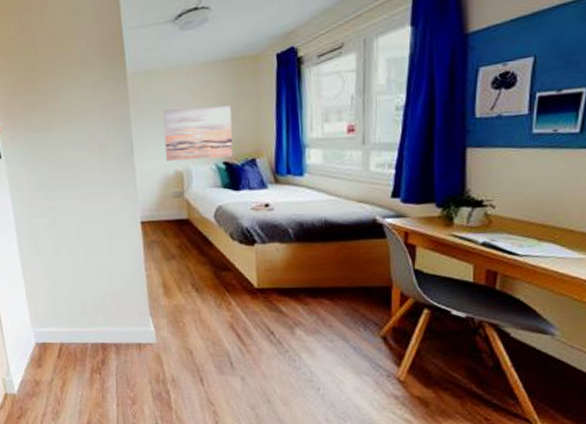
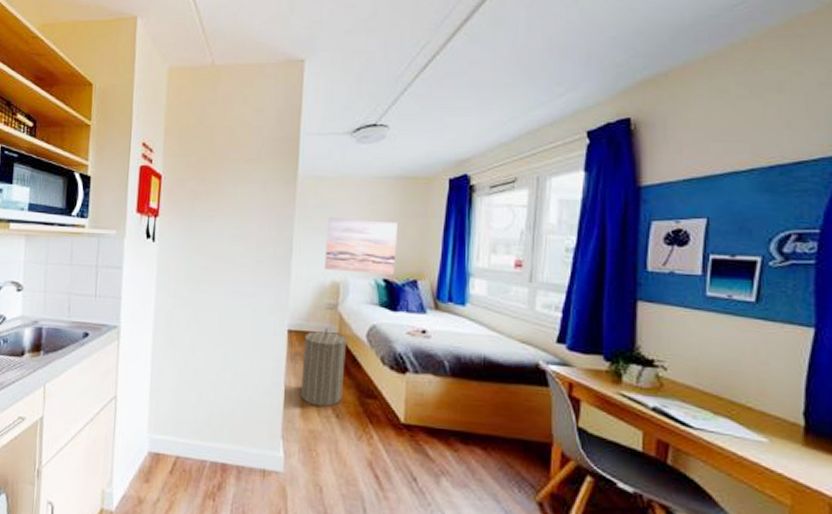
laundry hamper: none [157,215,199,284] -> present [300,328,346,407]

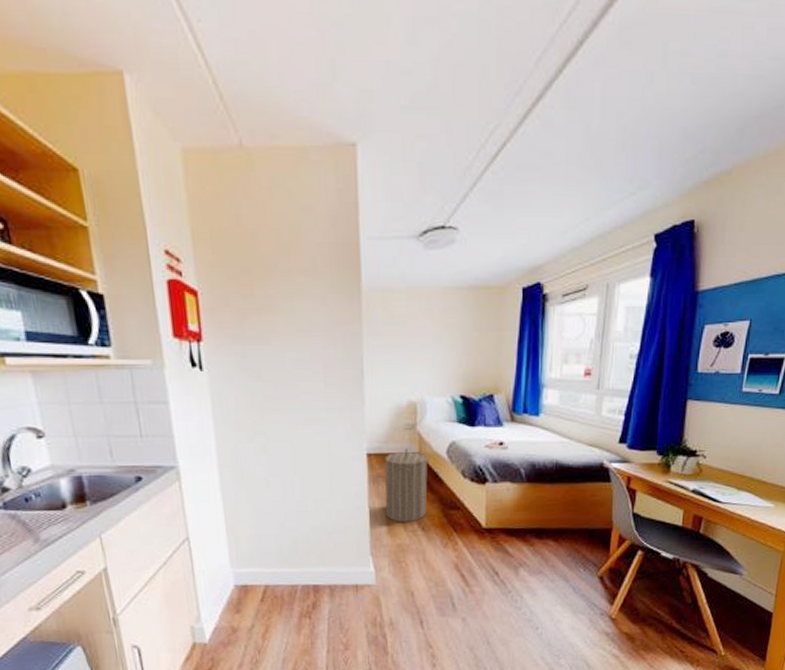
wall art: present [325,217,398,274] -> none [399,333,472,391]

